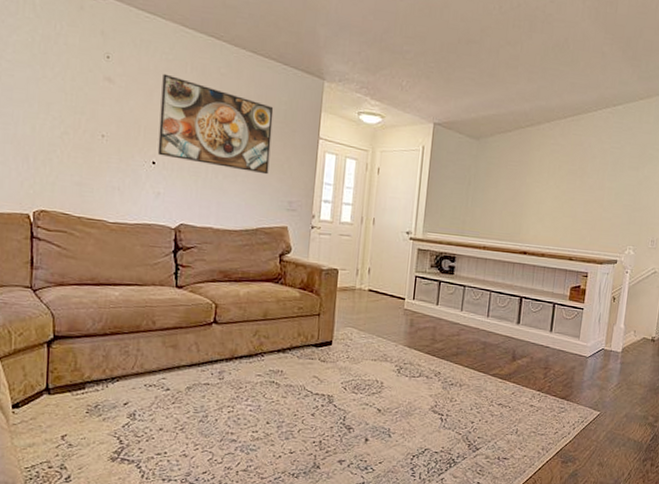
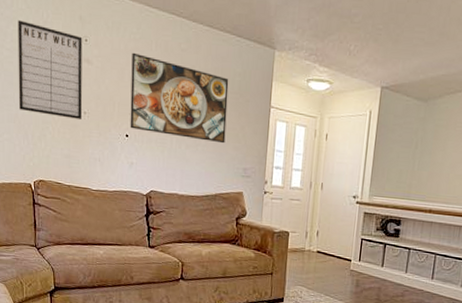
writing board: none [18,30,104,144] -> present [18,20,83,120]

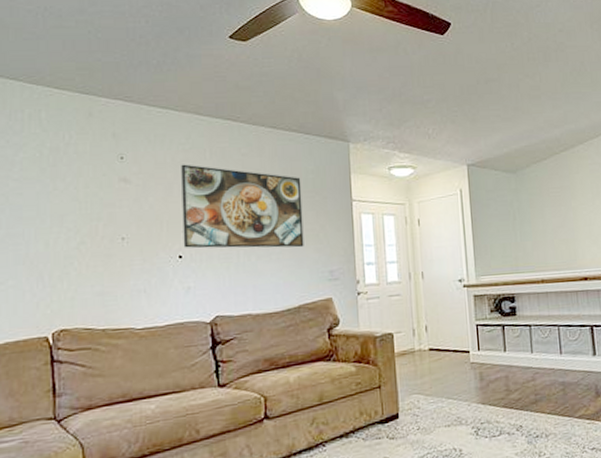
writing board: present [18,20,83,120] -> none [29,146,118,249]

